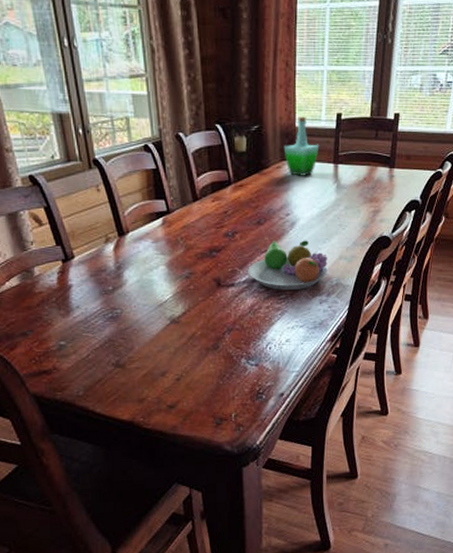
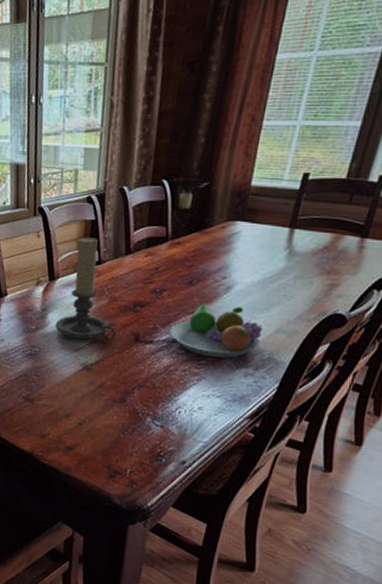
candle holder: none [133,186,198,293] -> present [55,236,117,340]
bottle: present [283,116,320,176] -> none [232,175,276,239]

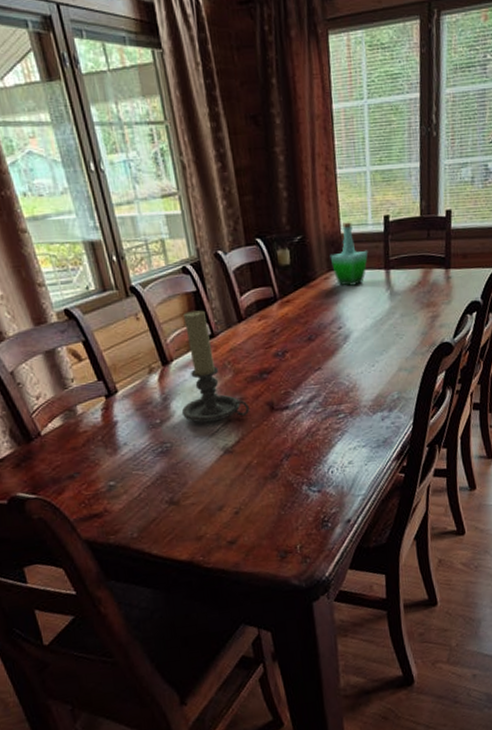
fruit bowl: present [169,303,263,358] -> none [302,353,388,409]
bottle: none [232,175,276,239] -> present [329,222,369,286]

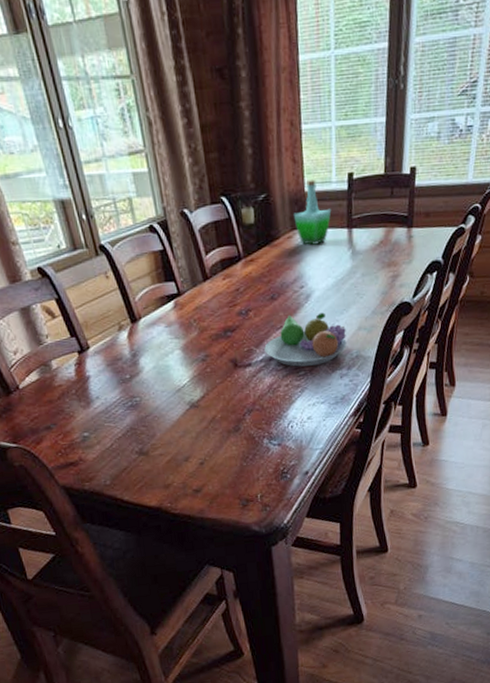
candle holder: present [181,309,250,423] -> none [149,268,215,379]
fruit bowl: none [302,353,388,409] -> present [264,312,347,367]

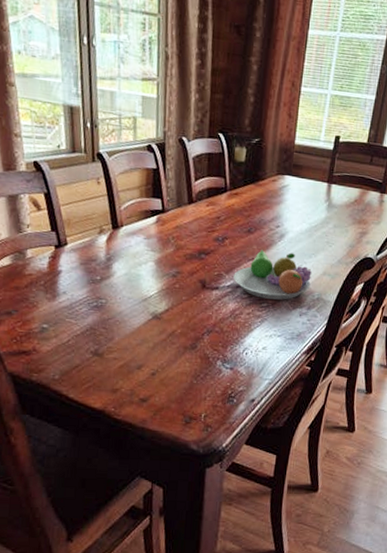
bottle: present [293,179,332,245] -> none [281,134,316,192]

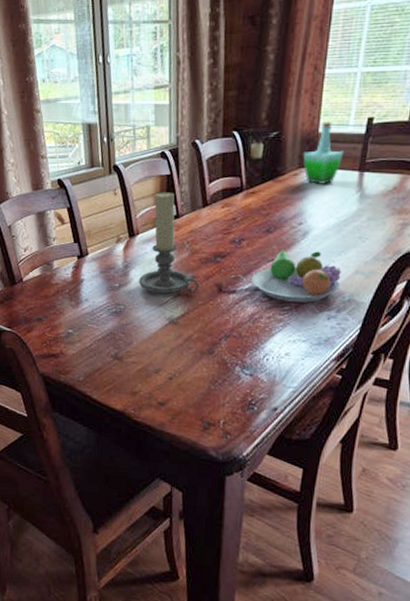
candle holder: none [121,185,184,289] -> present [138,191,200,294]
bottle: none [281,134,316,192] -> present [303,122,344,184]

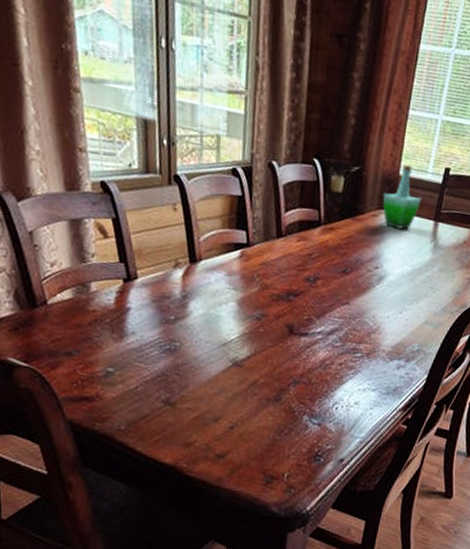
candle holder: present [138,191,200,294] -> none [198,214,269,333]
fruit bowl: present [251,250,341,303] -> none [324,293,412,351]

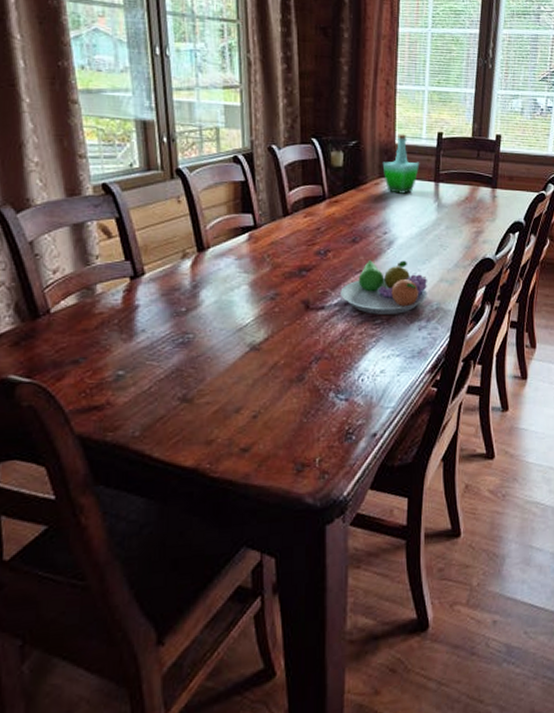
fruit bowl: none [324,293,412,351] -> present [340,260,427,314]

